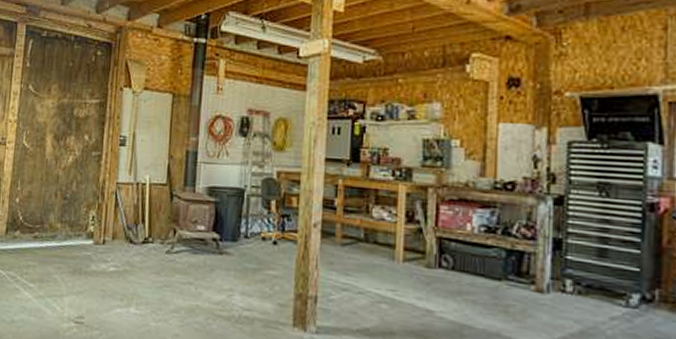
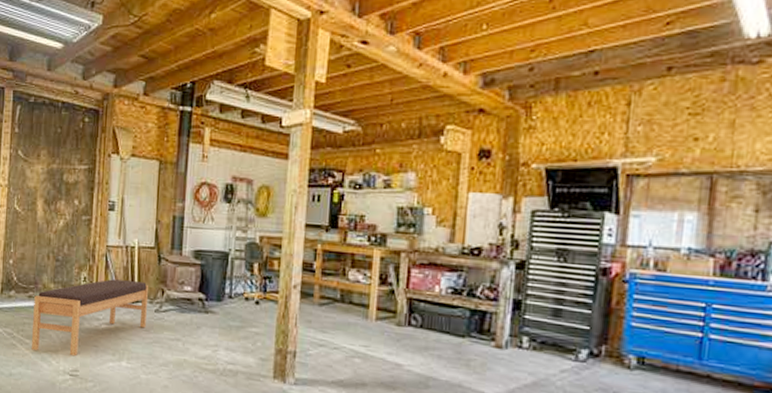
bench: none [34,218,159,302] -> present [31,279,148,357]

